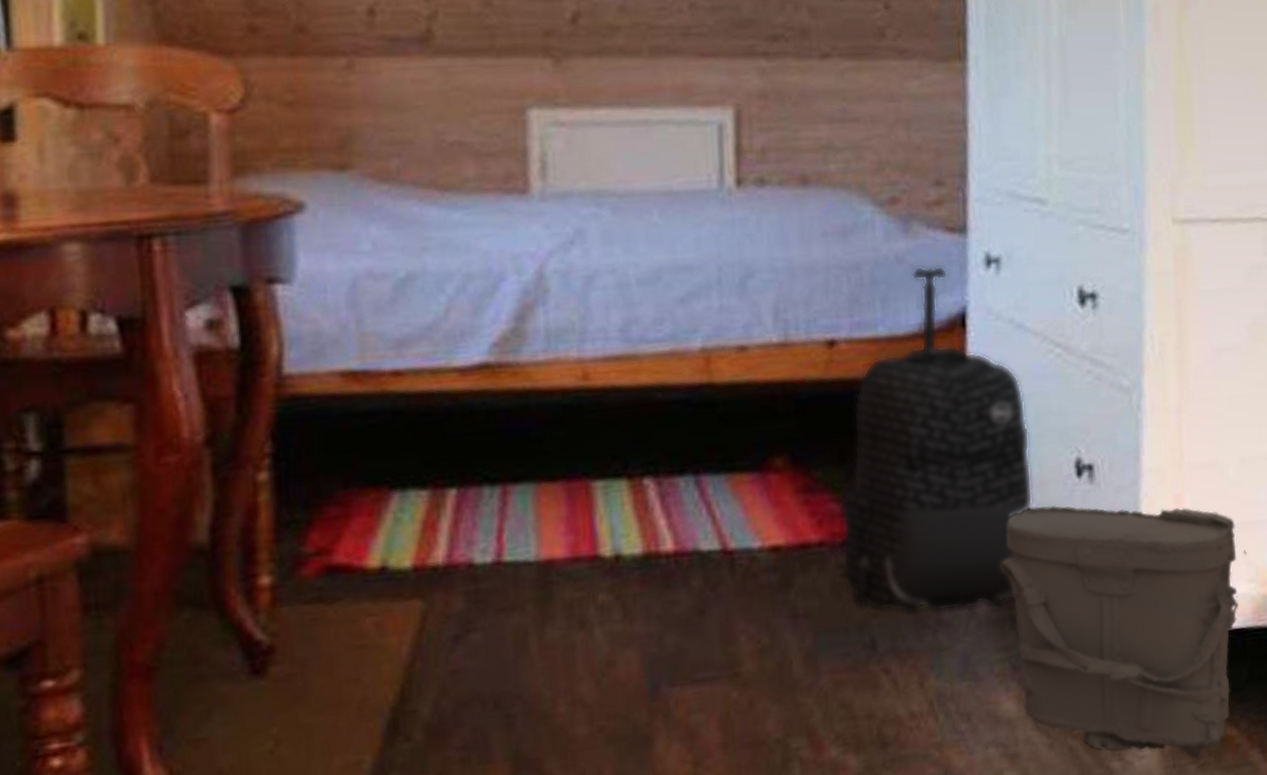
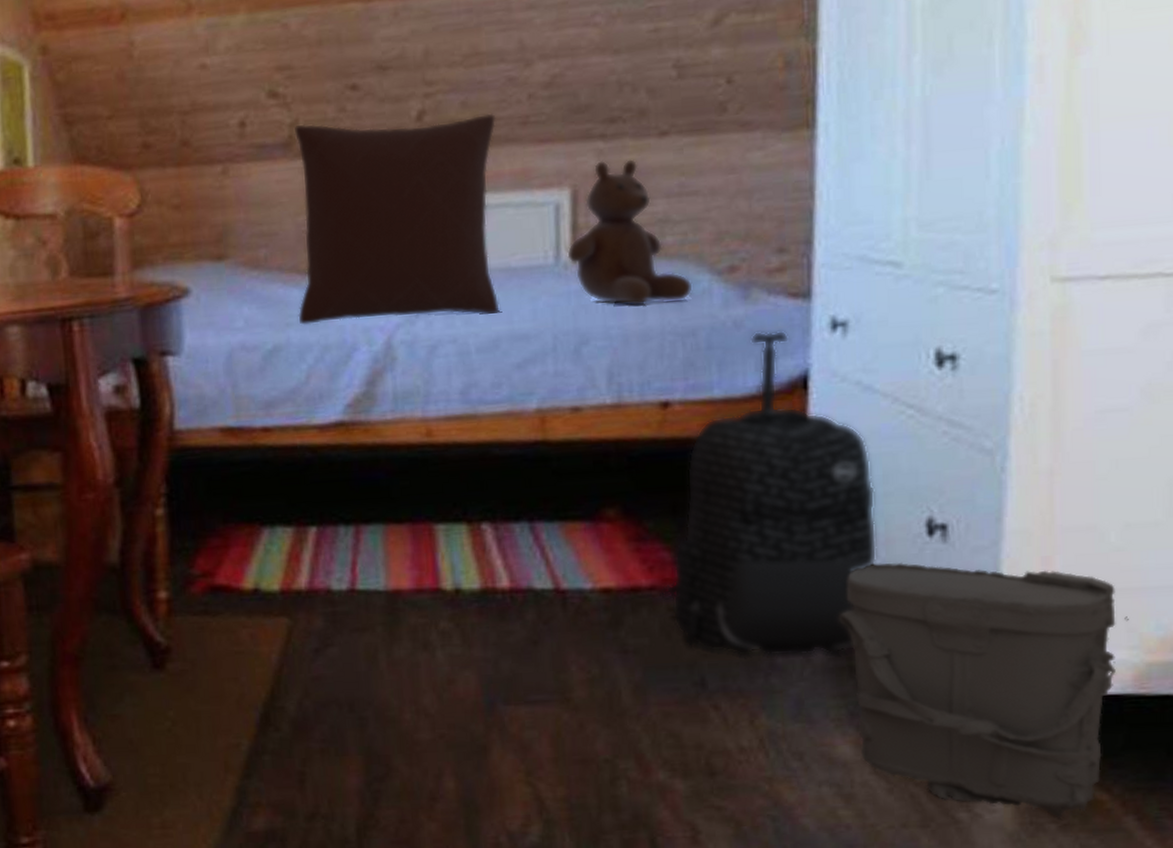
pillow: none [432,17,662,249] -> present [294,113,500,325]
teddy bear: none [731,80,856,236] -> present [567,159,693,305]

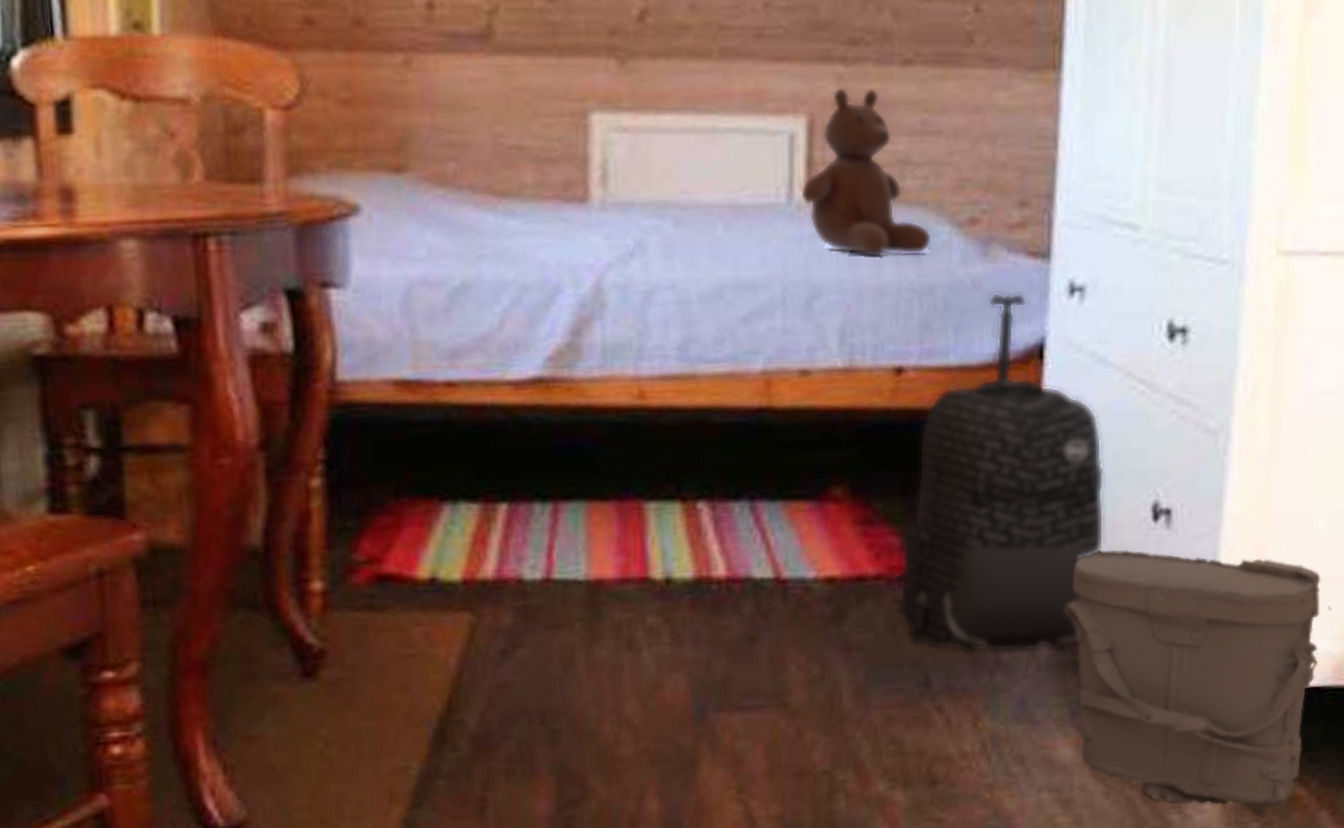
pillow: present [294,113,500,325] -> none [492,12,728,258]

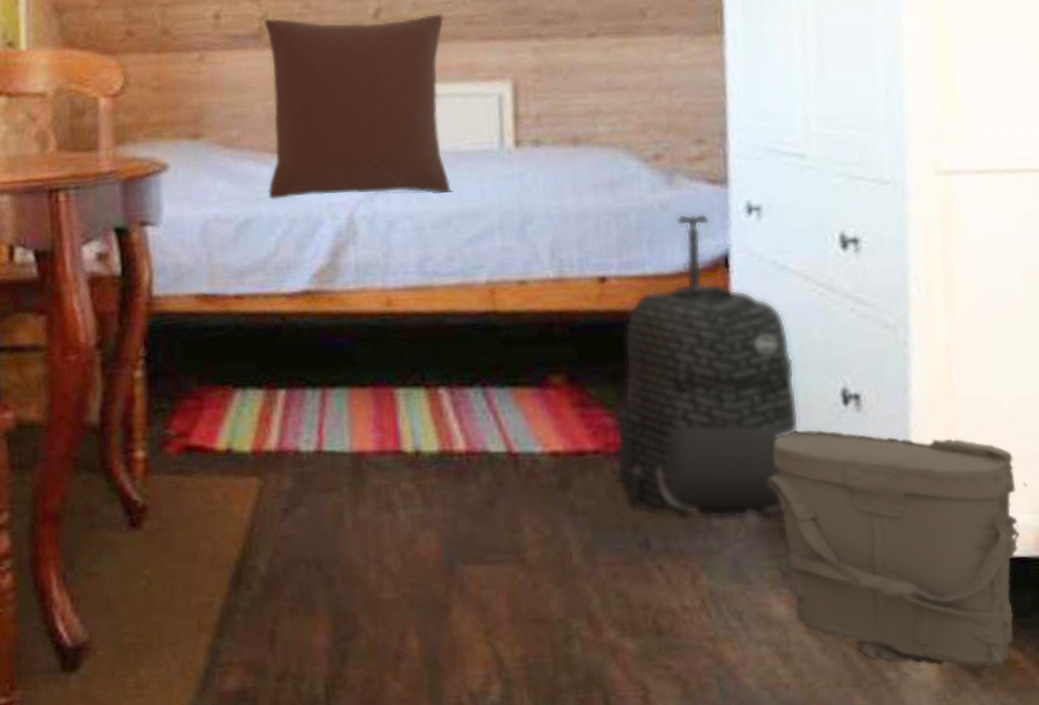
pillow: none [492,12,728,258] -> present [264,13,451,200]
teddy bear: present [801,88,932,256] -> none [510,57,623,188]

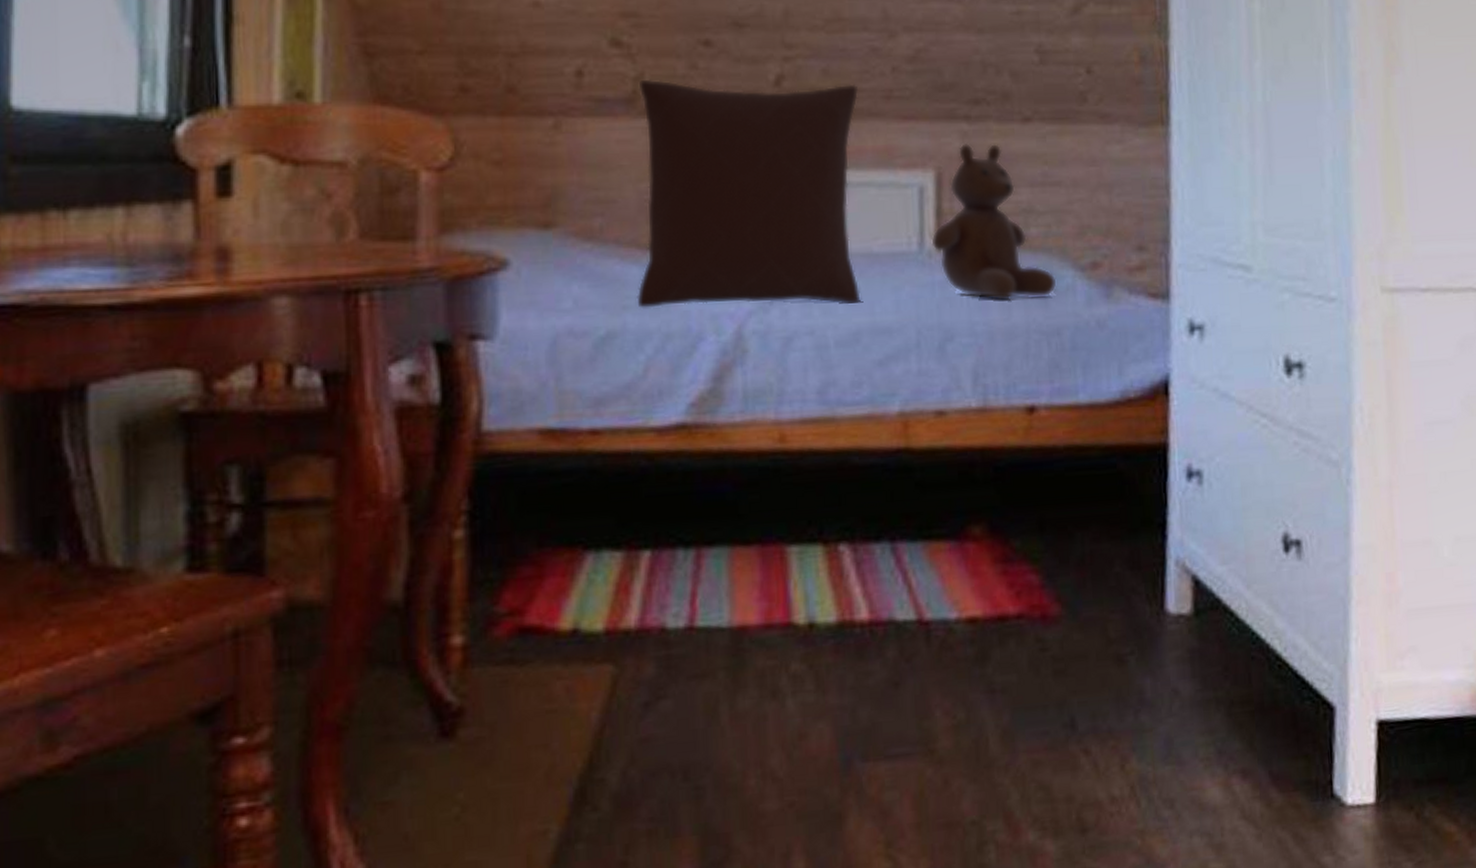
teddy bear: none [510,57,623,188] -> present [931,143,1057,300]
suitcase: present [604,213,800,517] -> none [1027,332,1239,690]
bag: present [768,428,1027,678] -> none [1204,580,1464,856]

